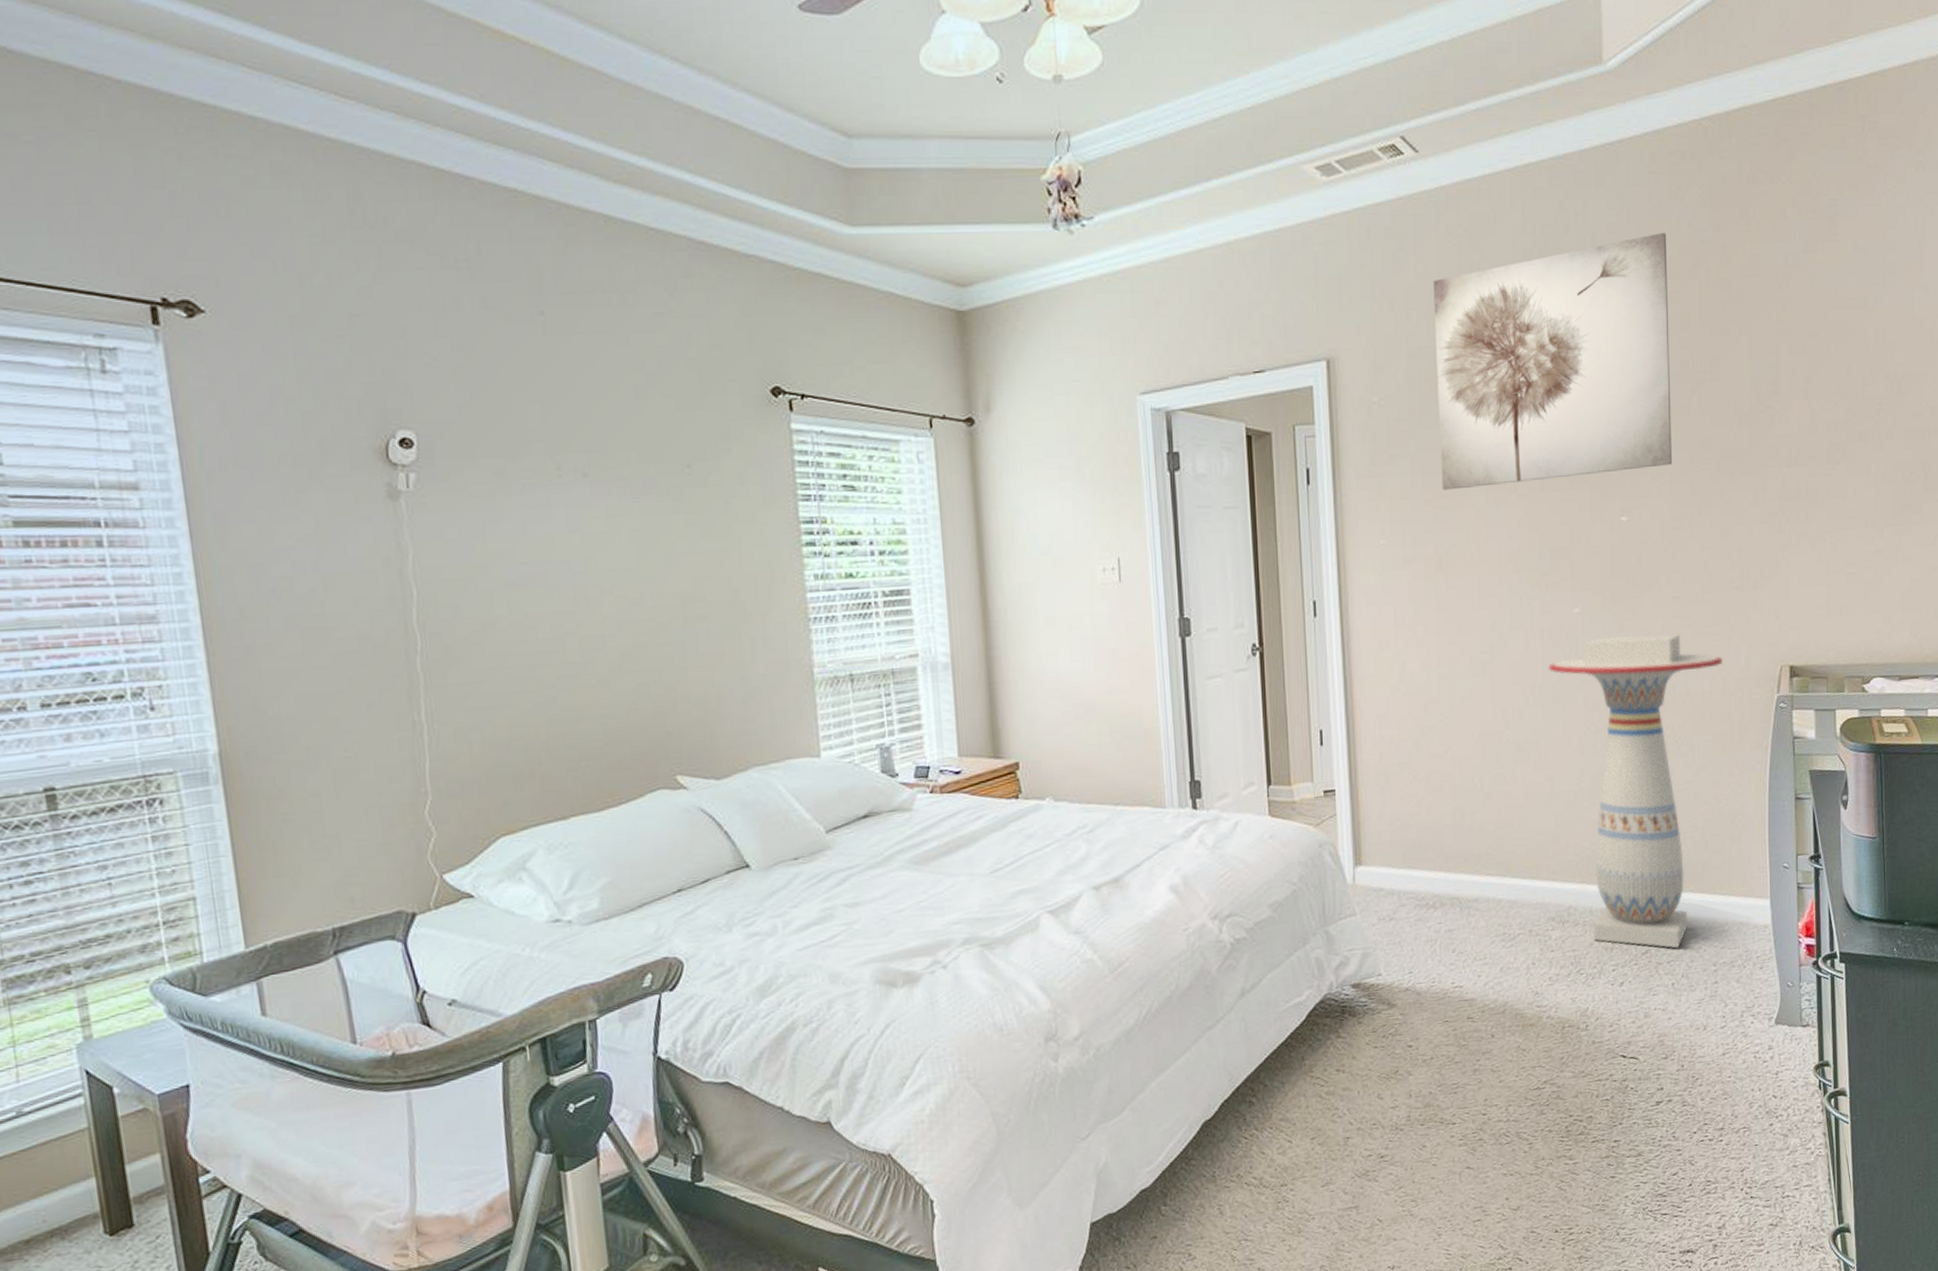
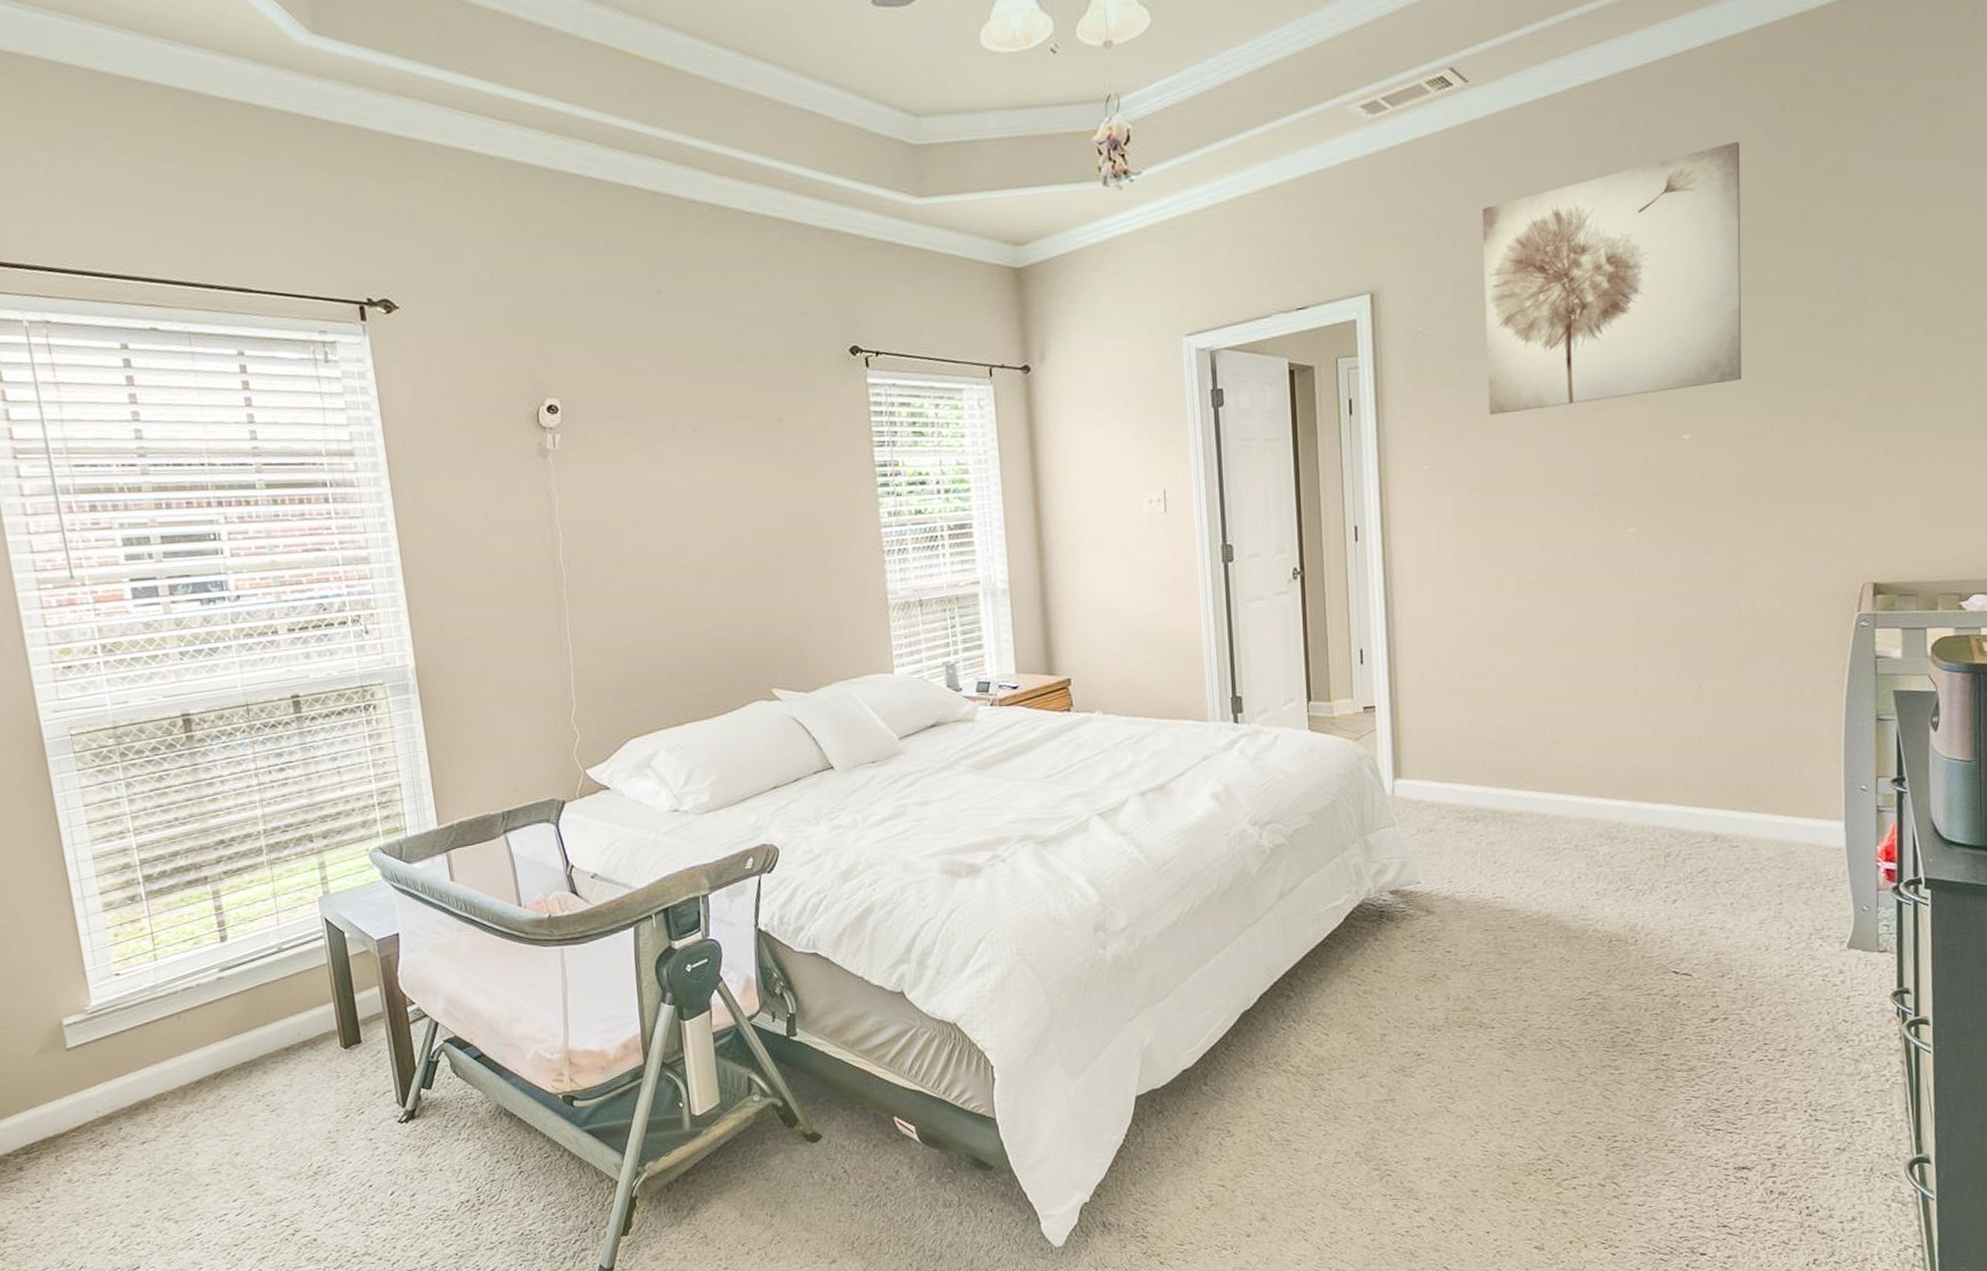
pedestal table: present [1548,633,1723,949] -> none [1600,551,1795,868]

